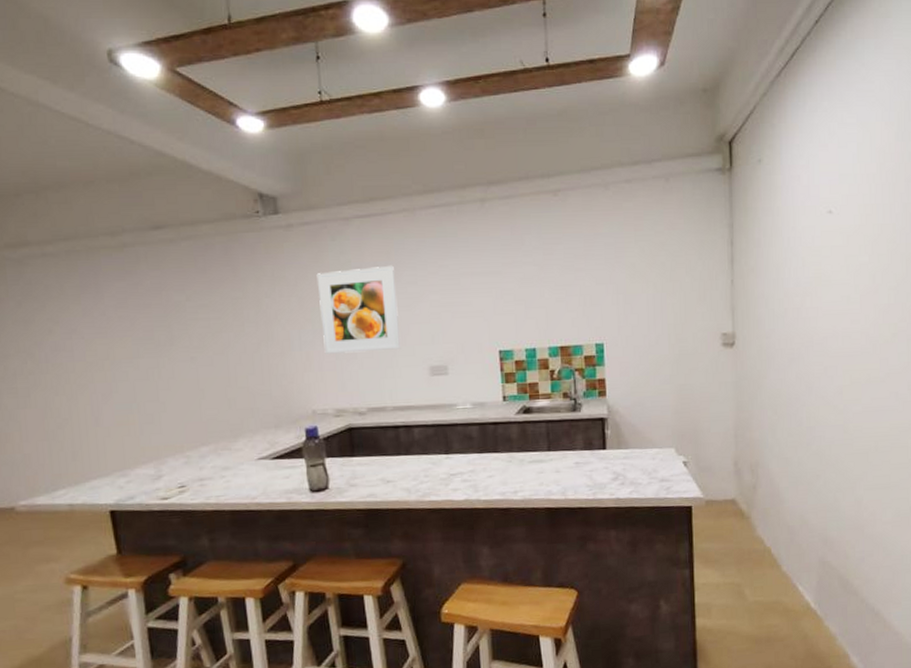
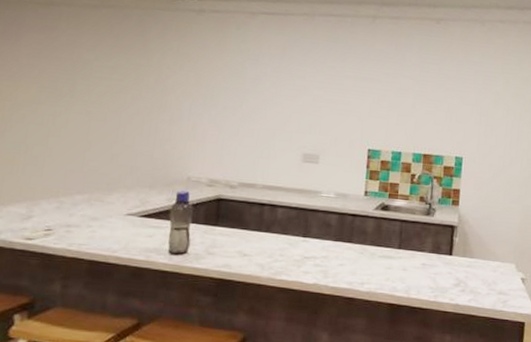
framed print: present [316,265,401,354] -> none [210,55,287,134]

